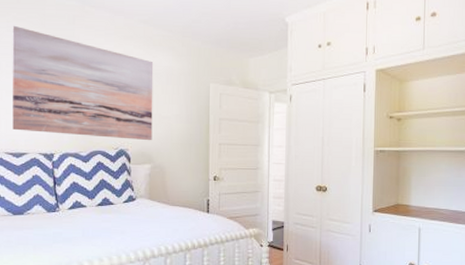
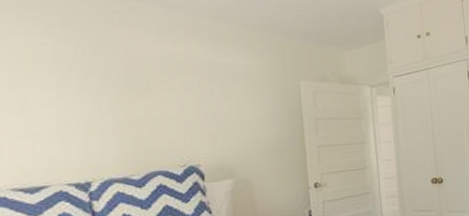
wall art: present [12,25,154,141] -> none [16,25,233,159]

